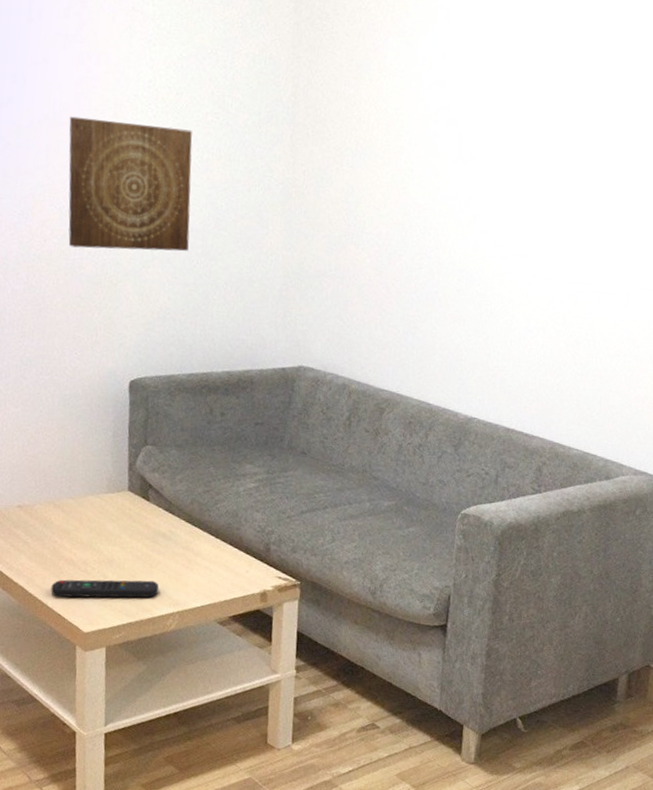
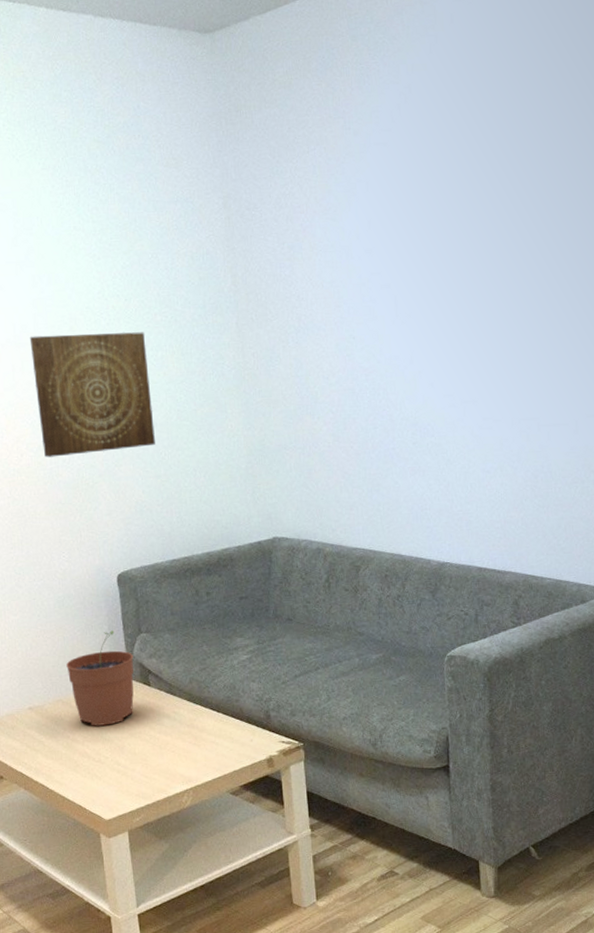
remote control: present [51,579,159,598] -> none [69,761,171,790]
plant pot: none [63,438,136,536] -> present [66,630,134,726]

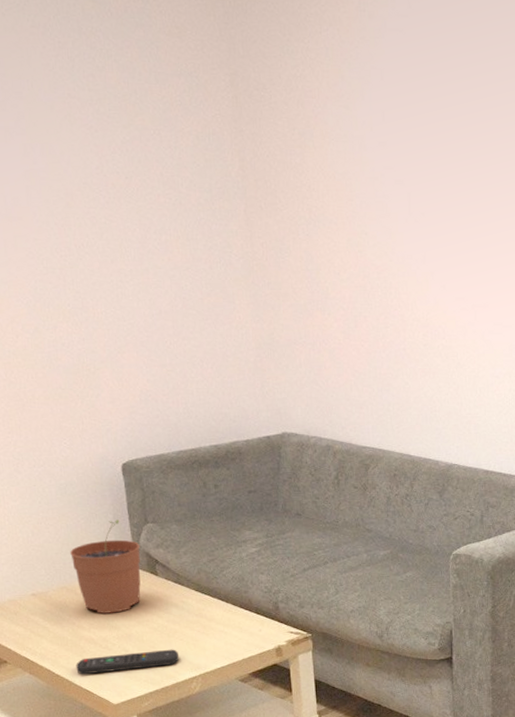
wall art: present [29,332,155,458] -> none [22,210,160,340]
remote control: none [69,761,171,790] -> present [76,649,180,675]

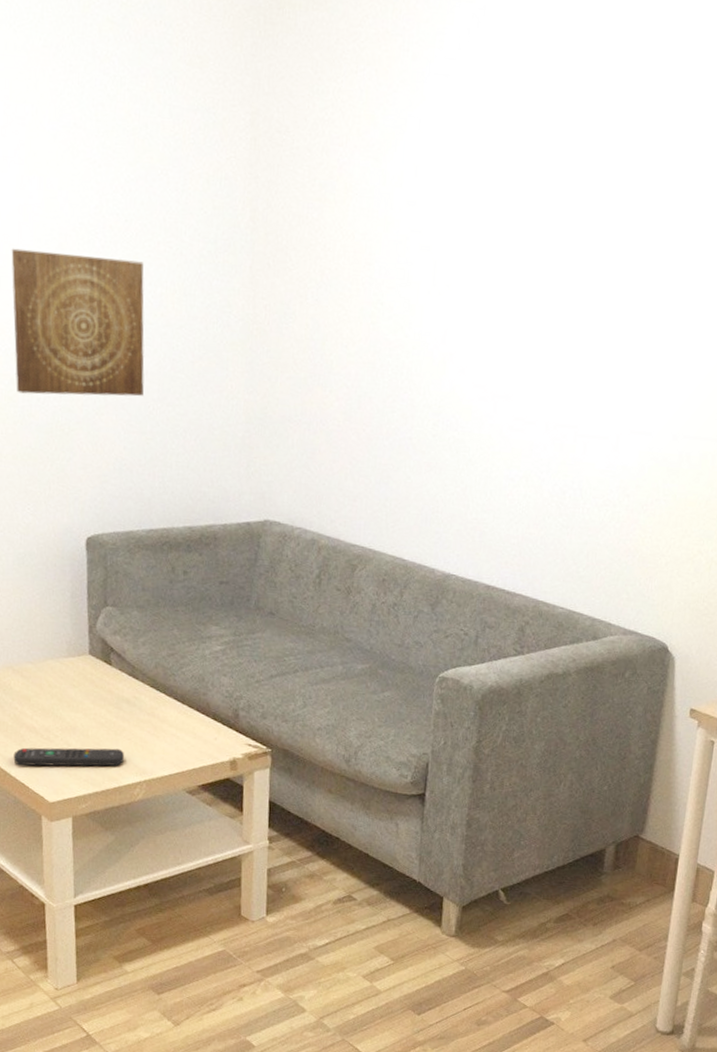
wall art: none [22,210,160,340] -> present [11,248,145,397]
plant pot: present [70,519,141,614] -> none [21,599,96,702]

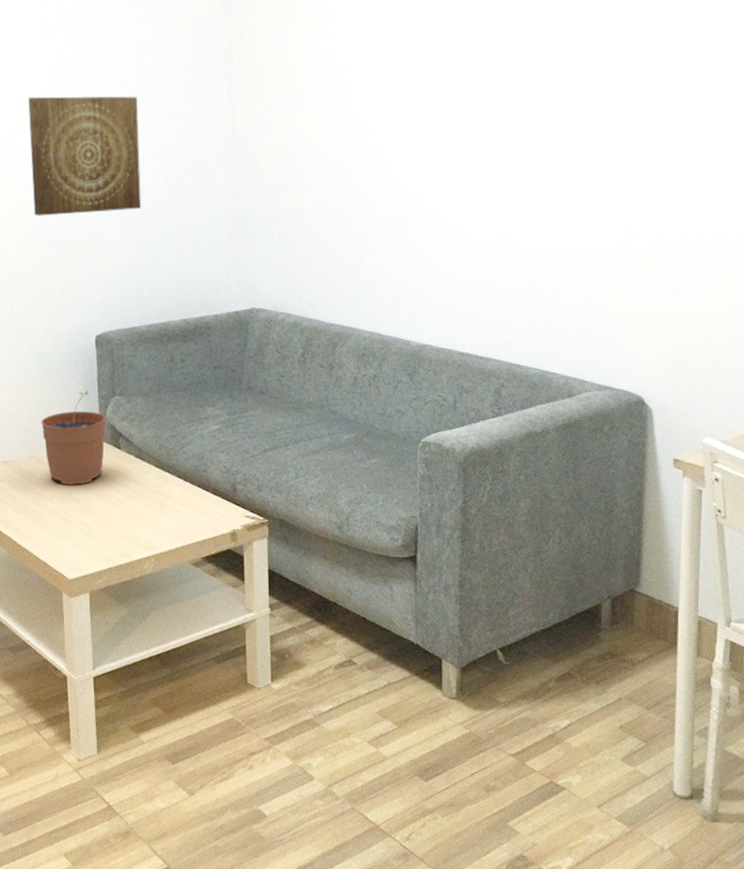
remote control: present [13,747,125,767] -> none [36,526,135,546]
plant pot: none [21,599,96,702] -> present [41,391,106,485]

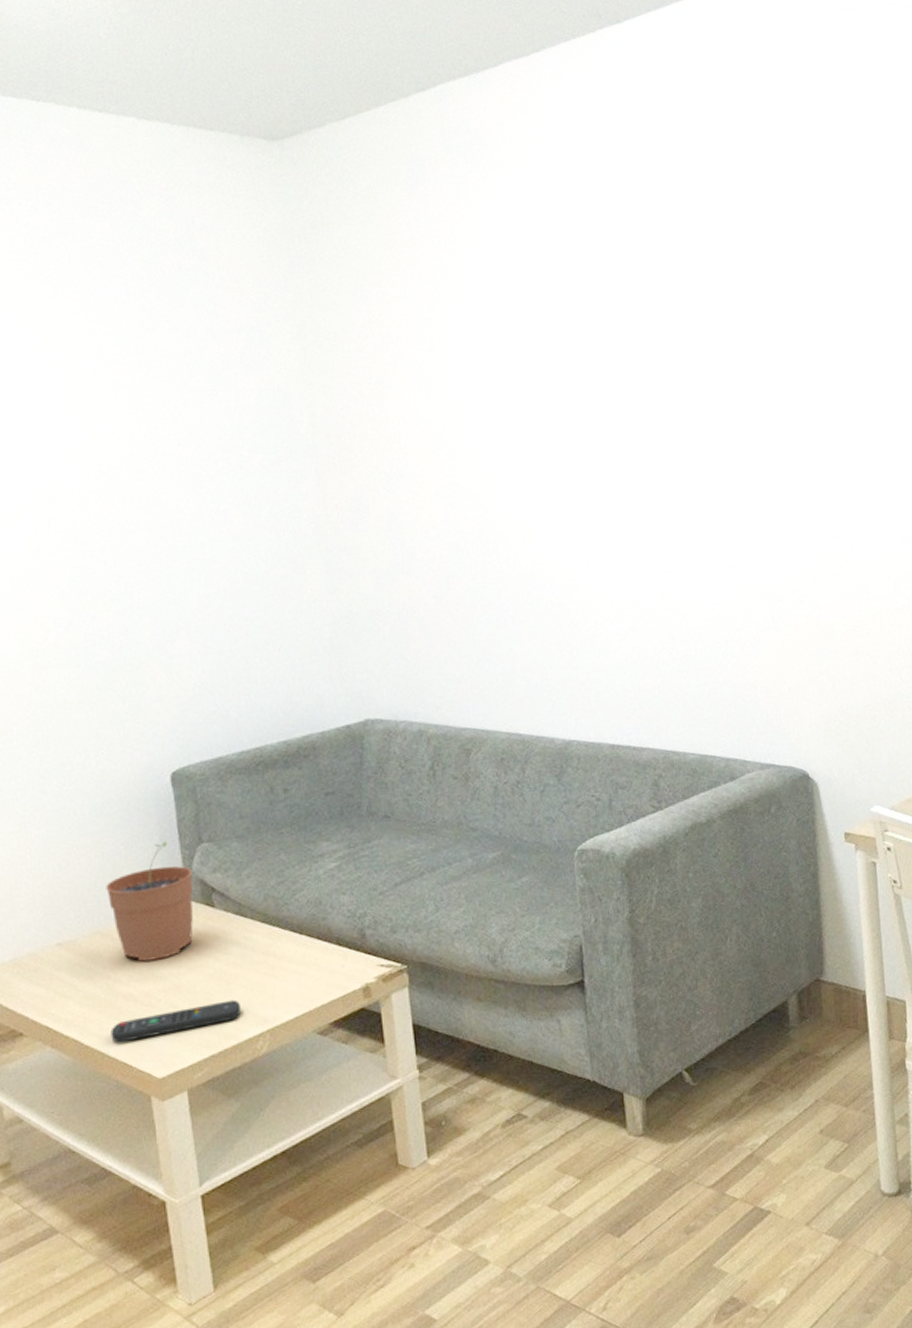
wall art: present [28,96,141,216] -> none [57,481,217,634]
remote control: none [36,526,135,546] -> present [110,999,242,1044]

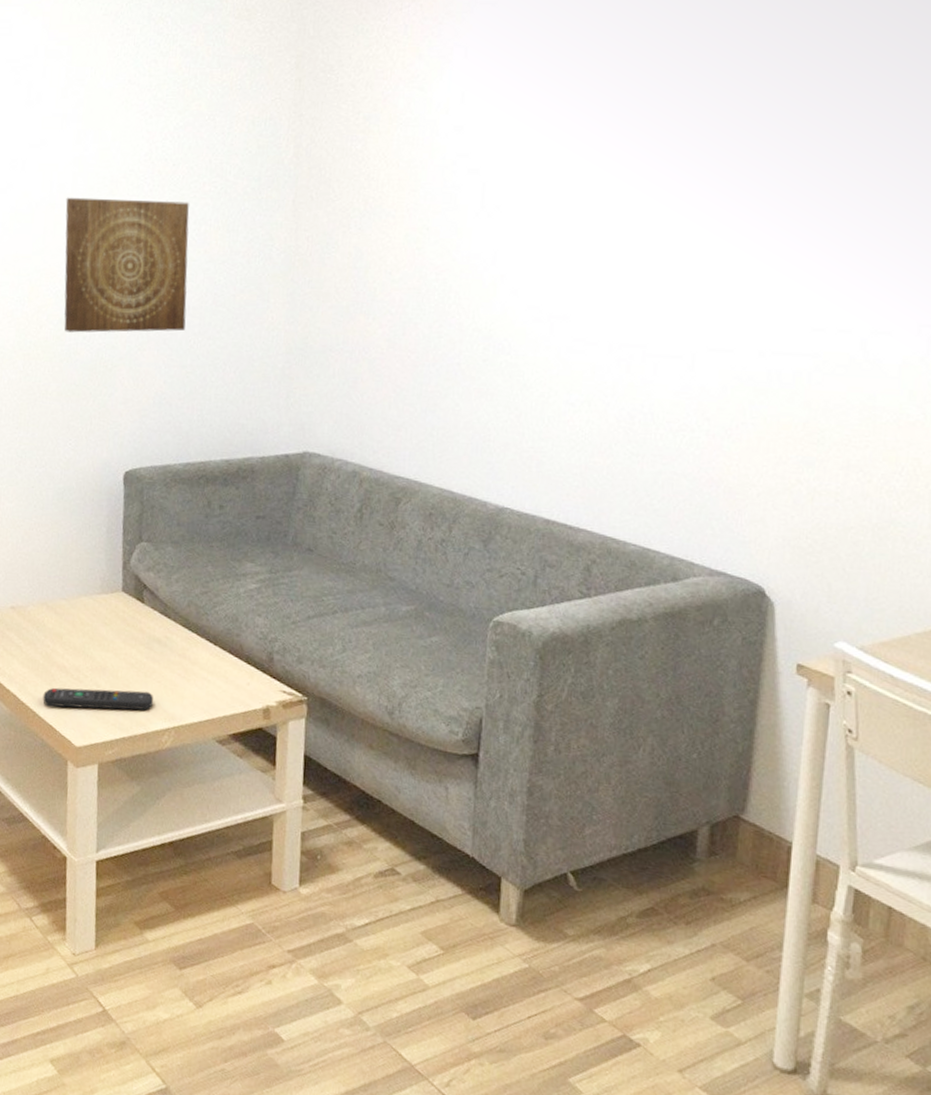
wall art: none [57,481,217,634] -> present [64,197,189,333]
plant pot: present [106,841,193,962] -> none [56,534,130,640]

